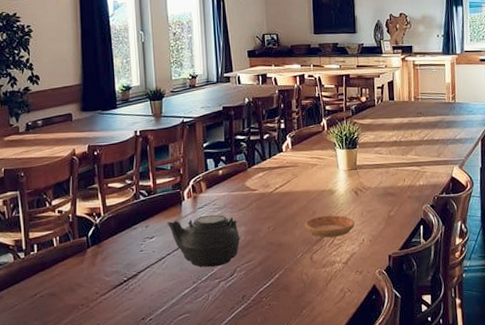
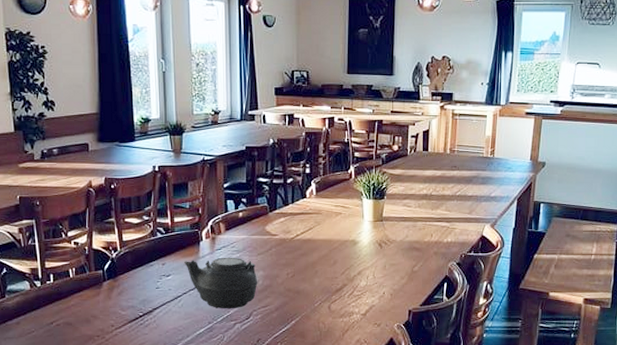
saucer: present [305,215,355,238] -> none [325,266,377,288]

